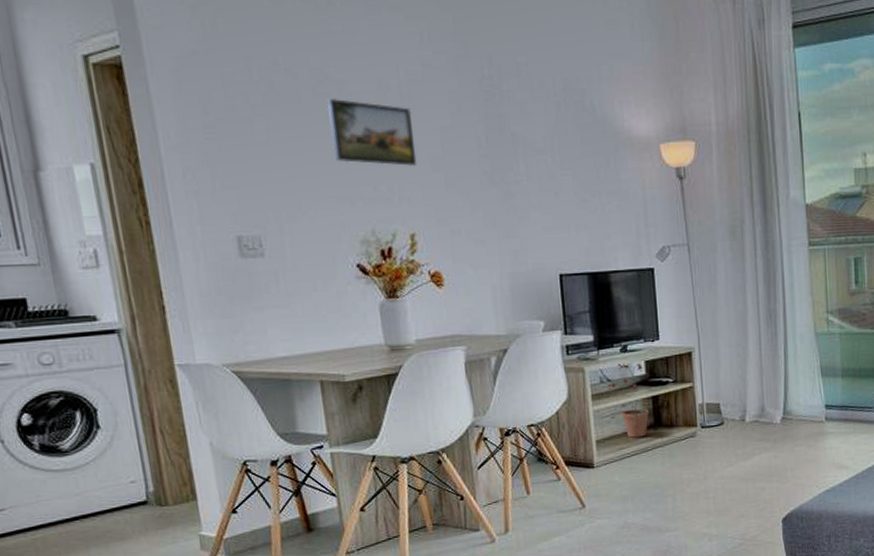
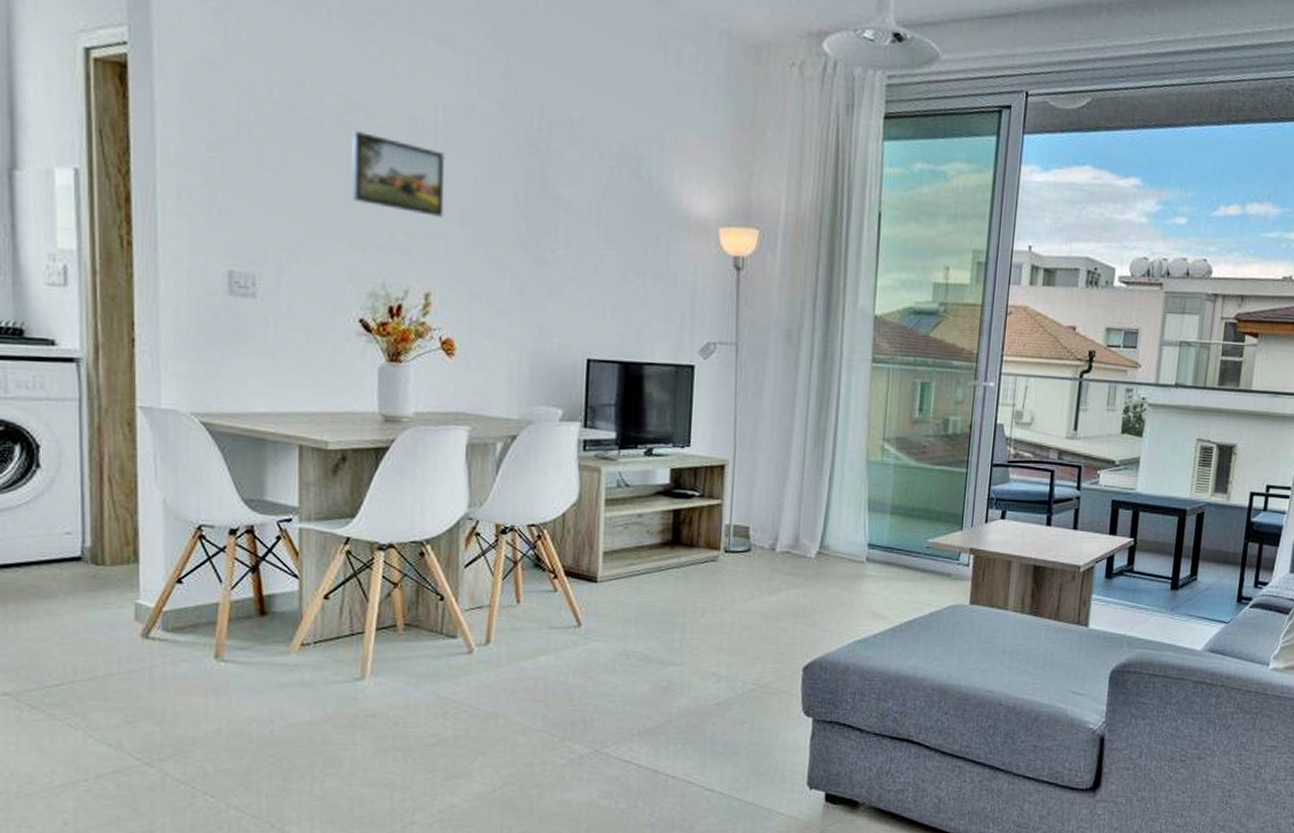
potted plant: present [607,362,649,438] -> none [624,468,667,554]

